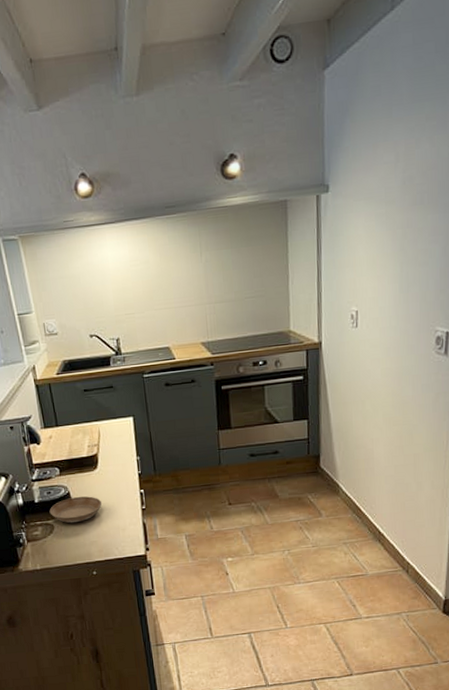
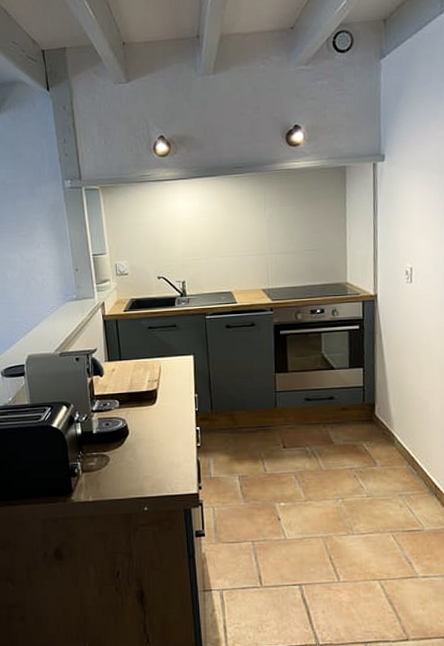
saucer: present [49,496,103,523] -> none [106,429,159,456]

